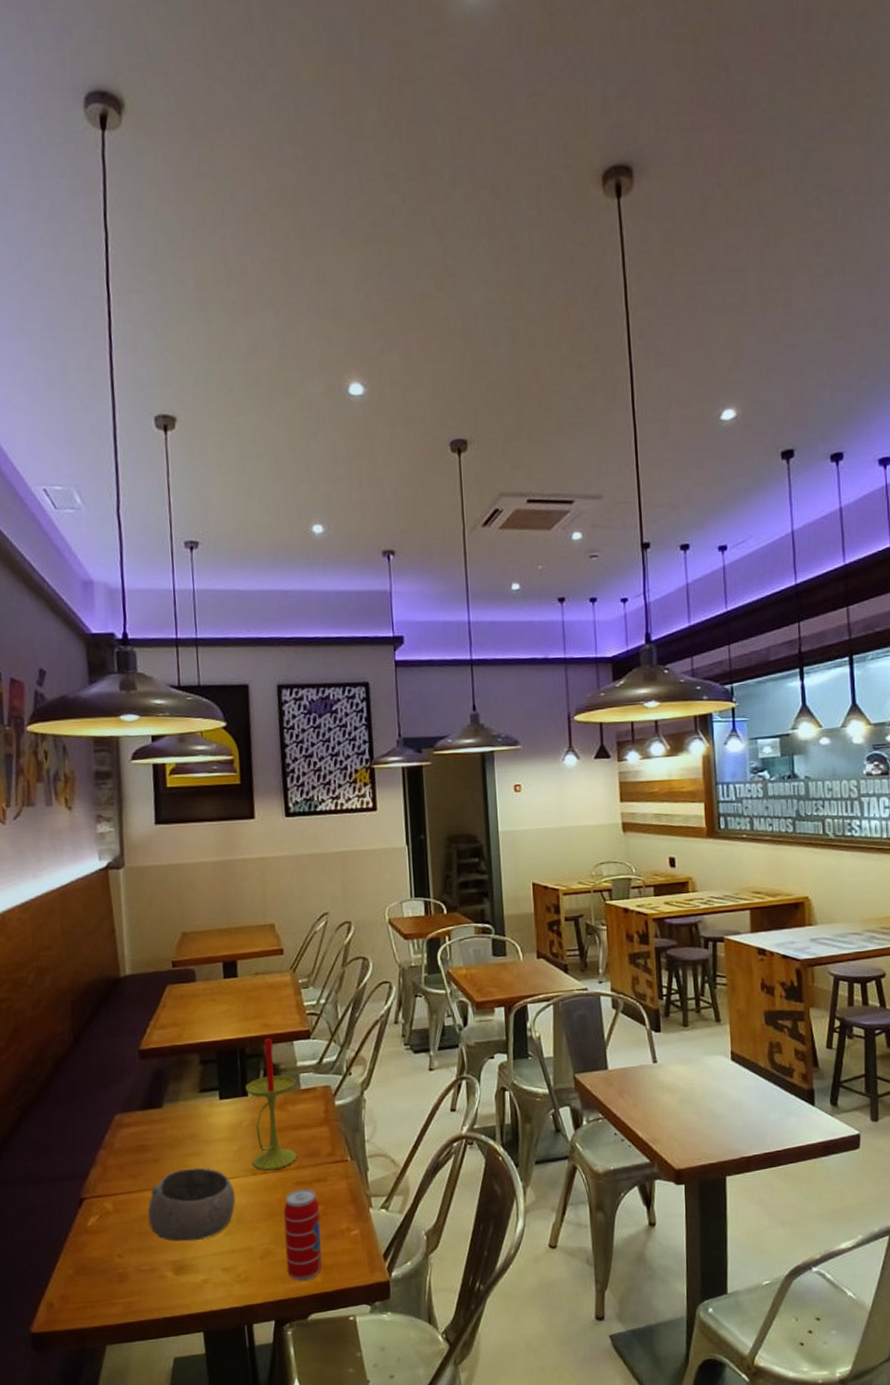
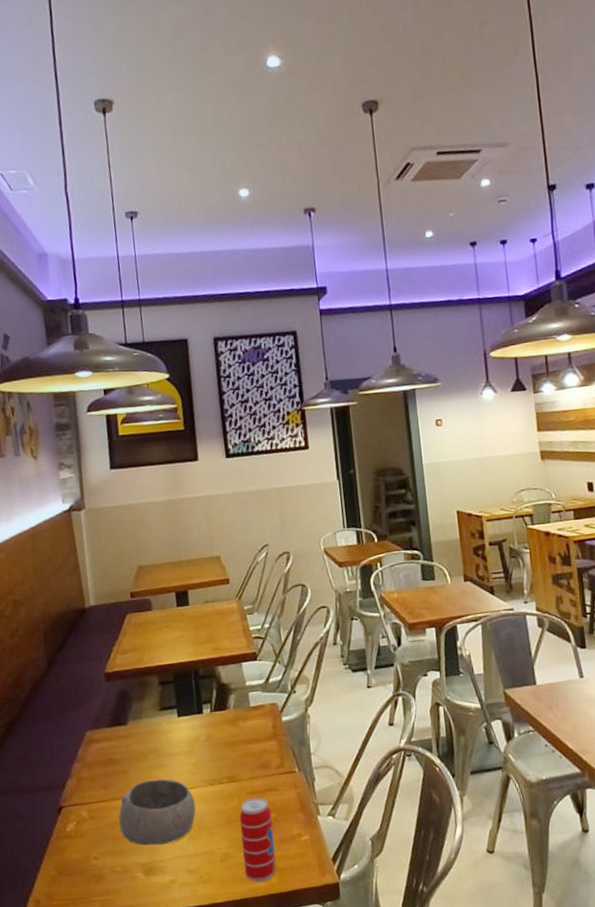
candle: present [246,1038,297,1171] -> none [200,660,250,781]

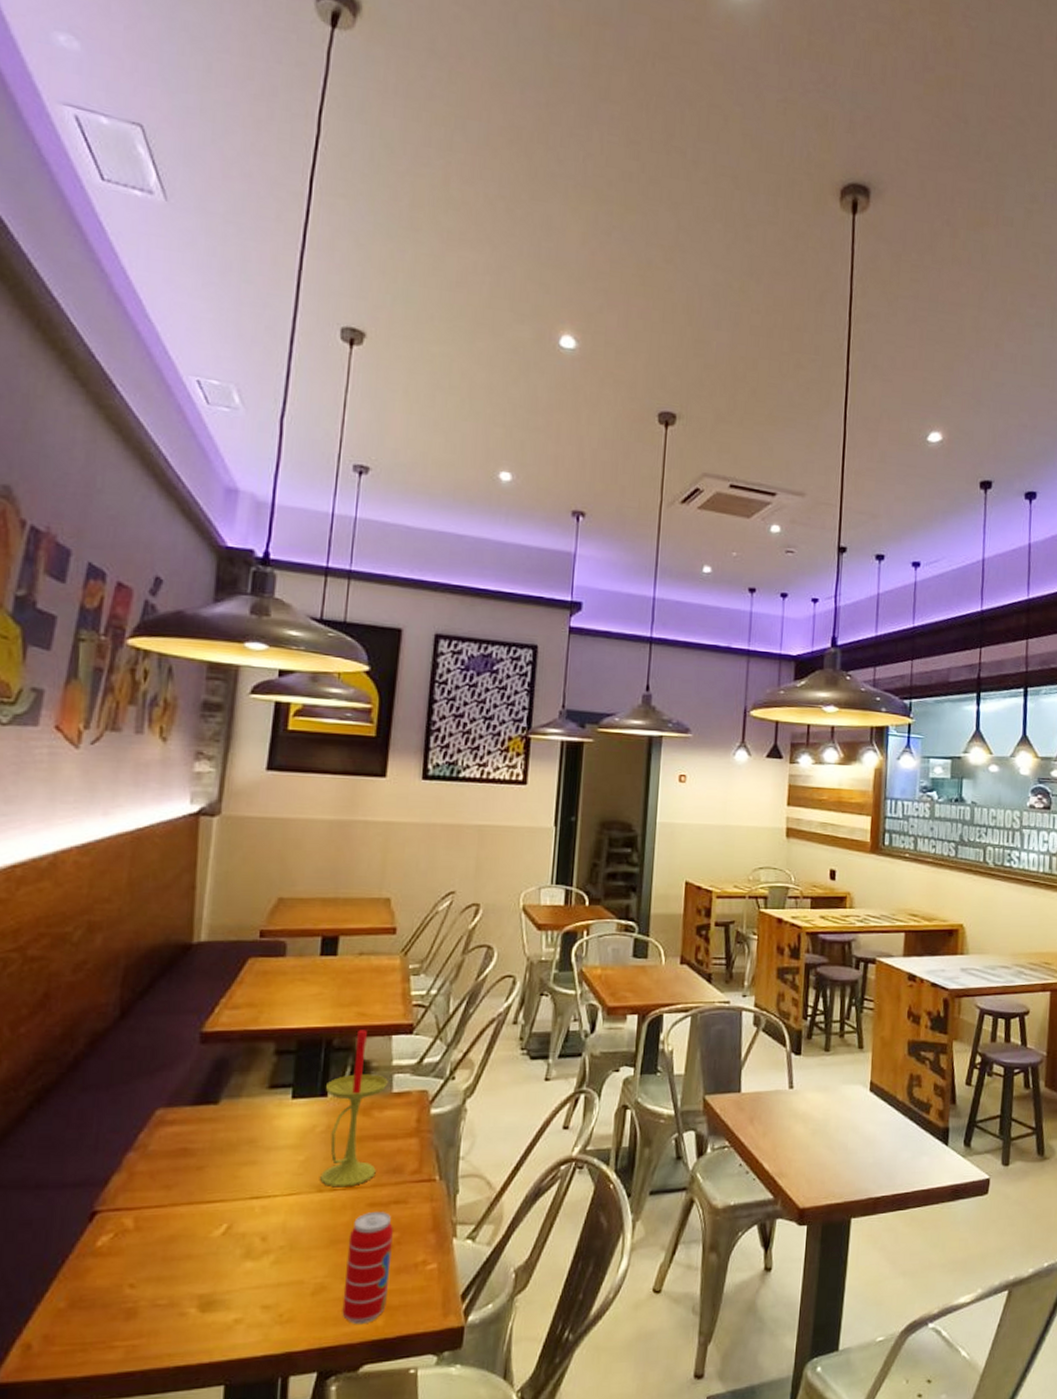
bowl: present [118,778,197,846] -> none [176,1179,293,1271]
candle: none [200,660,250,781] -> present [320,1030,388,1187]

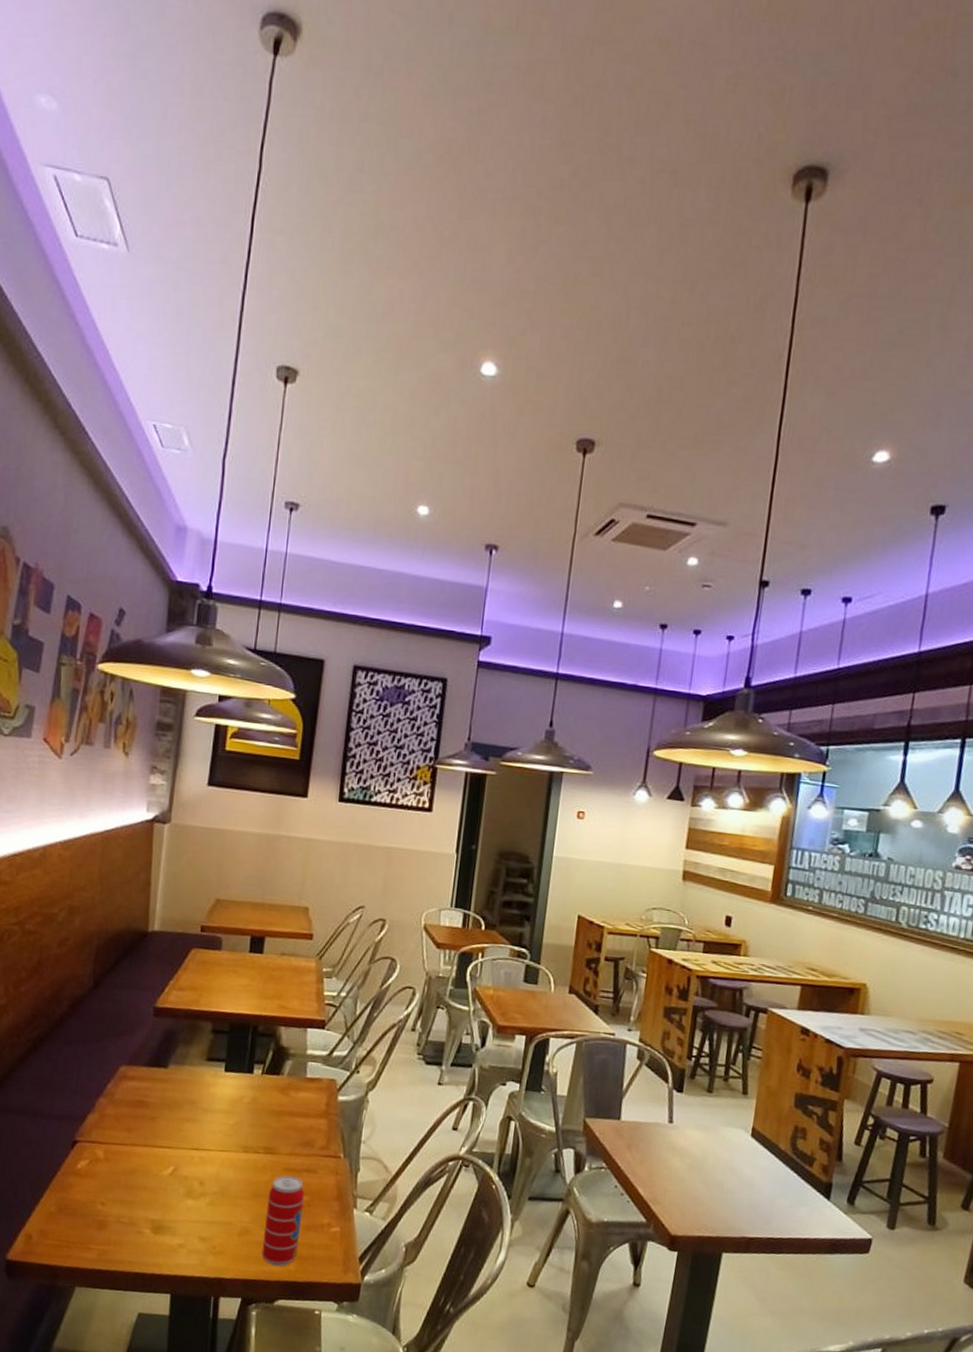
candle: present [320,1030,388,1187] -> none [246,1020,303,1152]

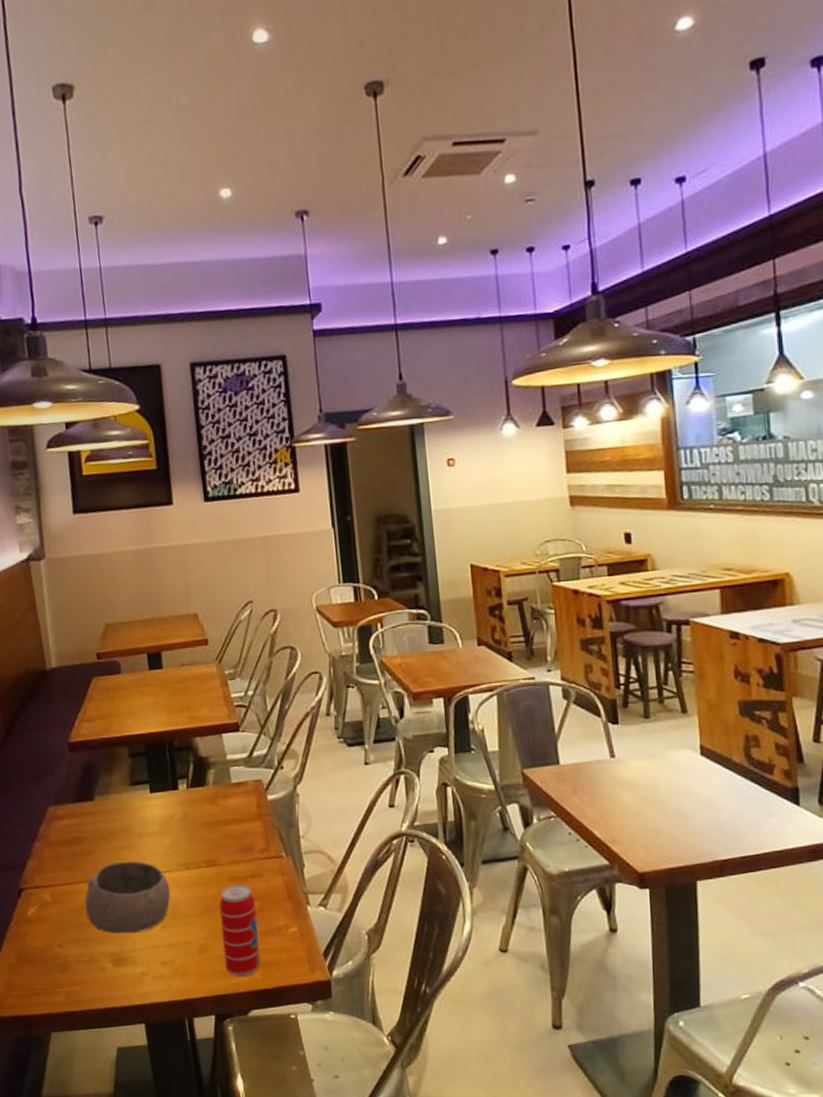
bowl: none [135,1132,224,1205] -> present [84,861,172,935]

